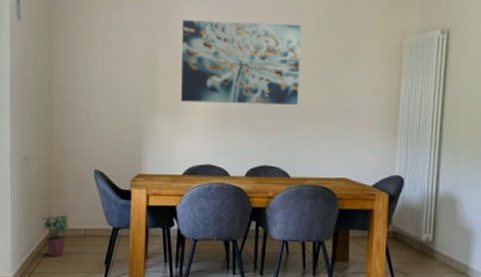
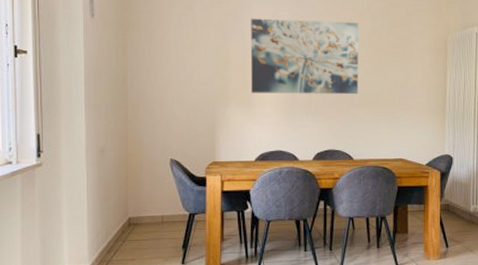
potted plant: present [43,214,69,257] -> none [120,203,147,245]

